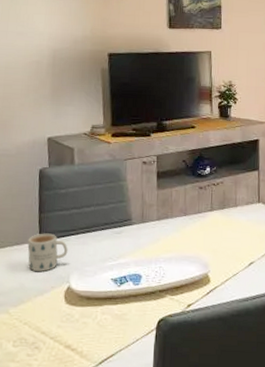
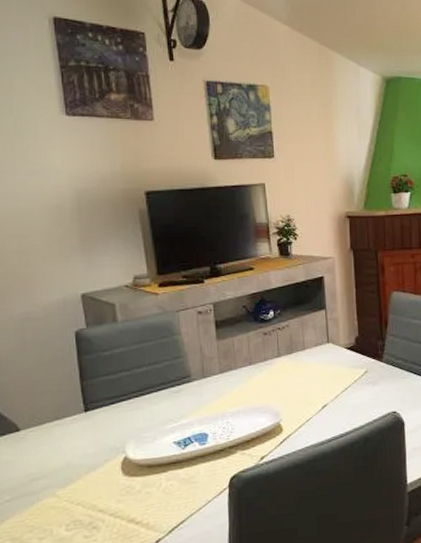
mug: present [27,233,68,272] -> none [70,402,120,446]

